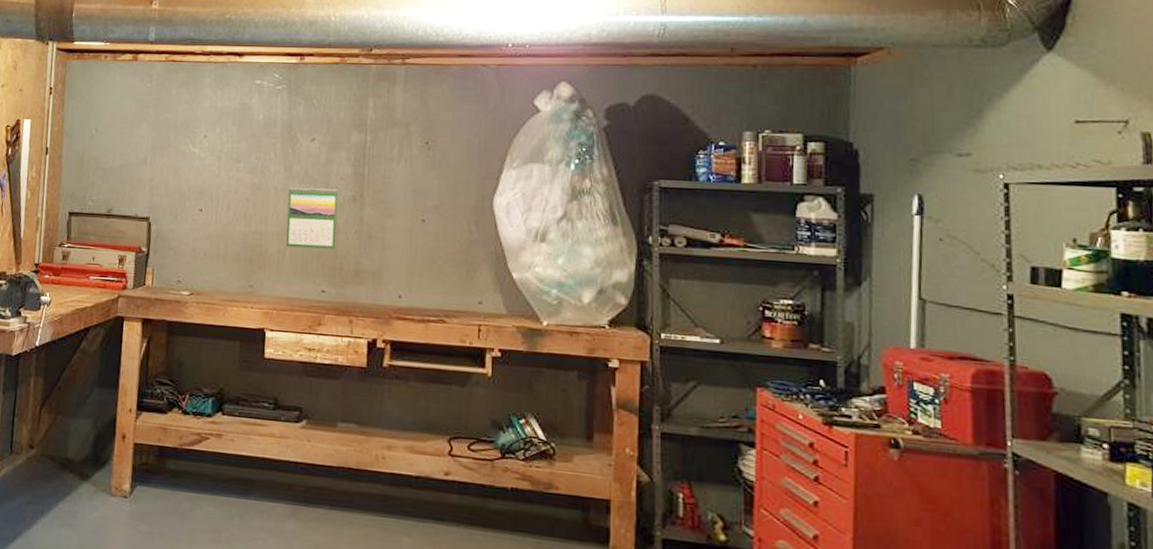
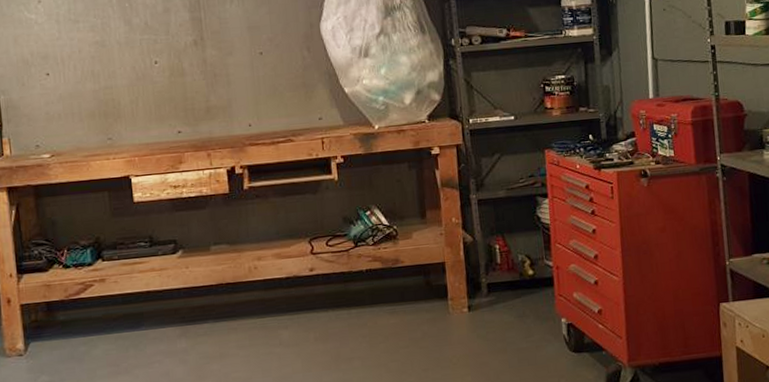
calendar: present [285,187,339,250] -> none [132,36,185,96]

